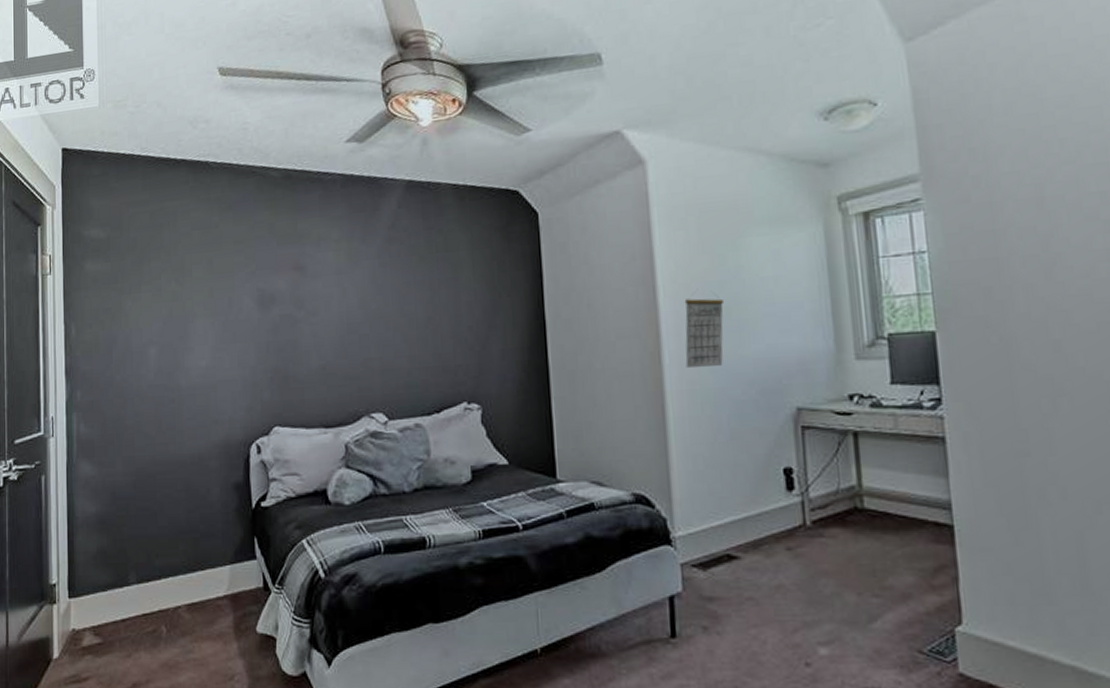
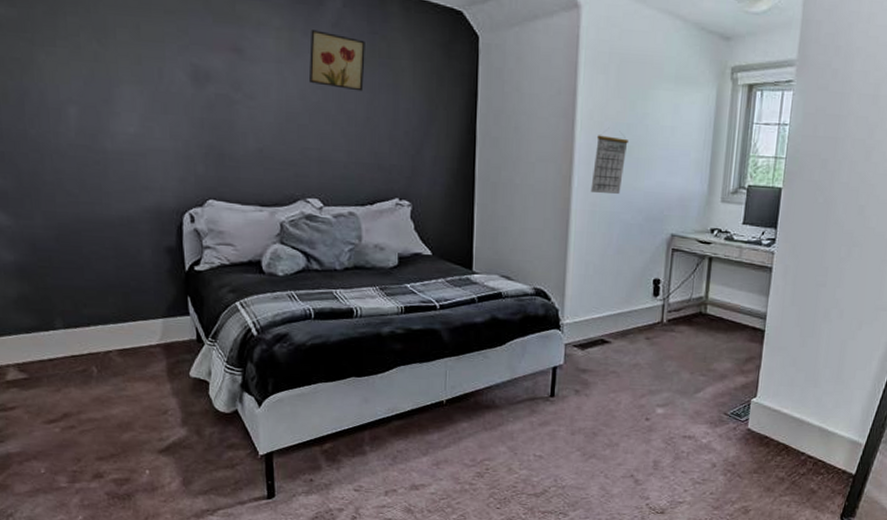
wall art: none [367,235,423,291] -> present [309,30,365,92]

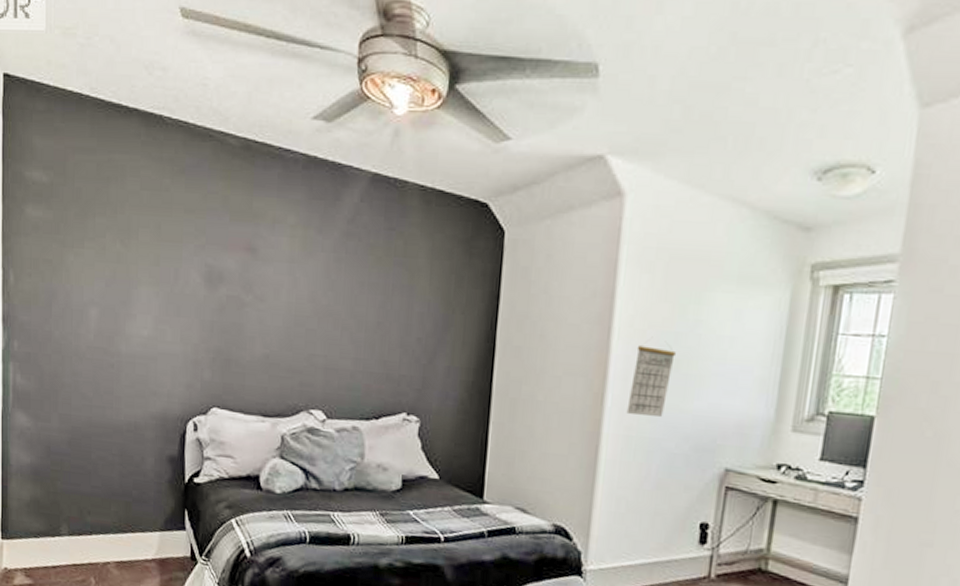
wall art: present [309,30,365,92] -> none [321,227,381,294]

